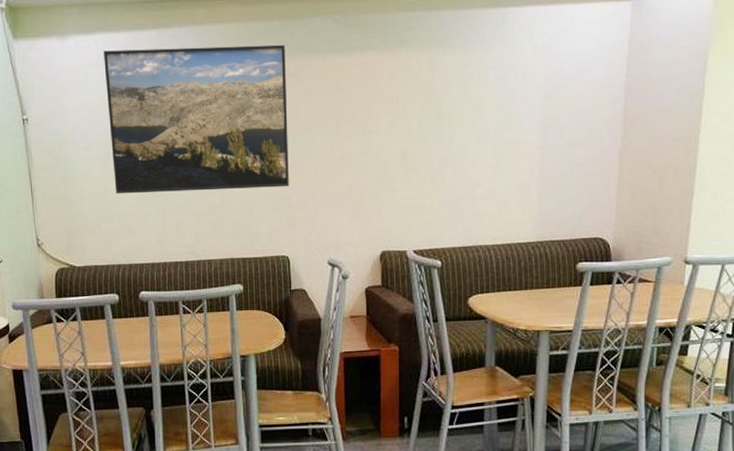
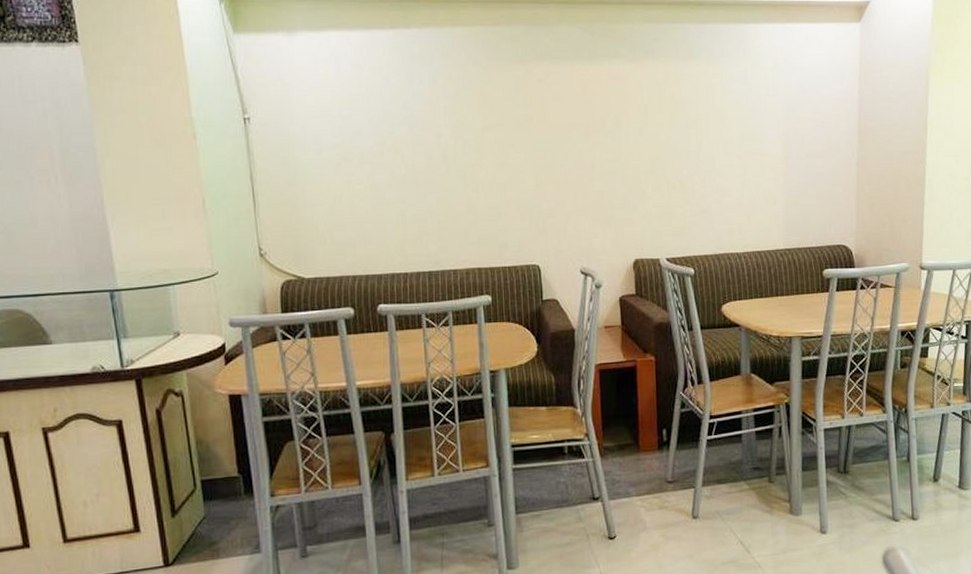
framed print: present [104,44,289,194] -> none [337,49,538,200]

